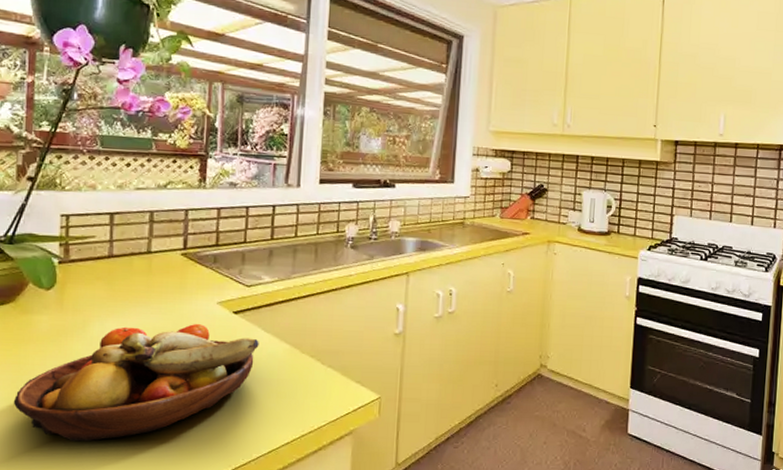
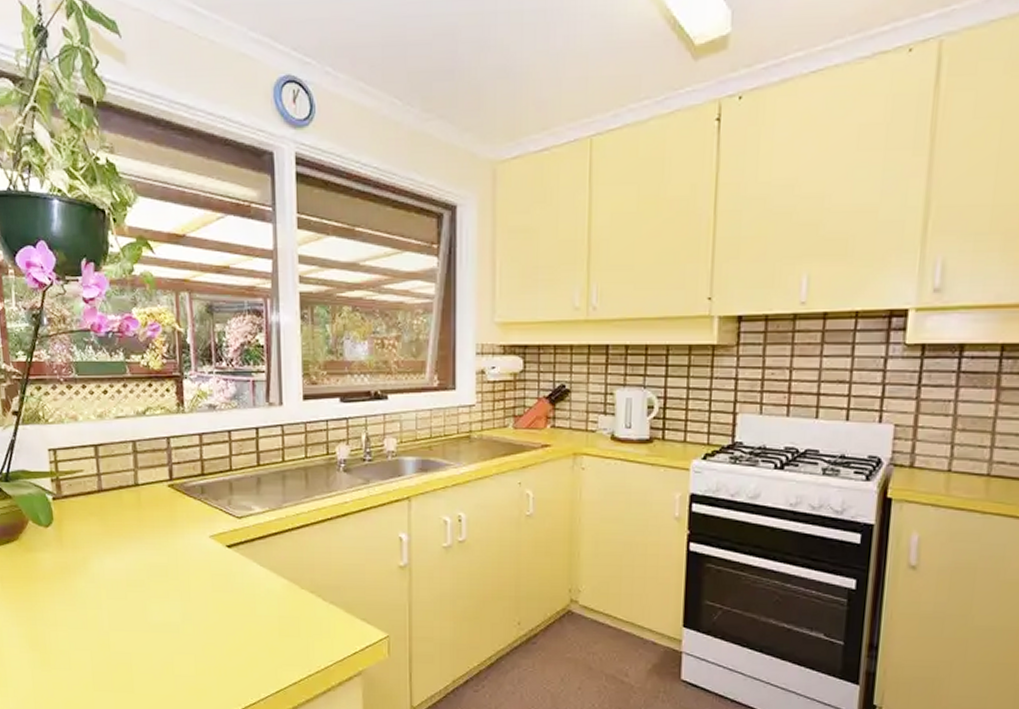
fruit bowl: present [13,324,259,442] -> none [30,559,256,678]

